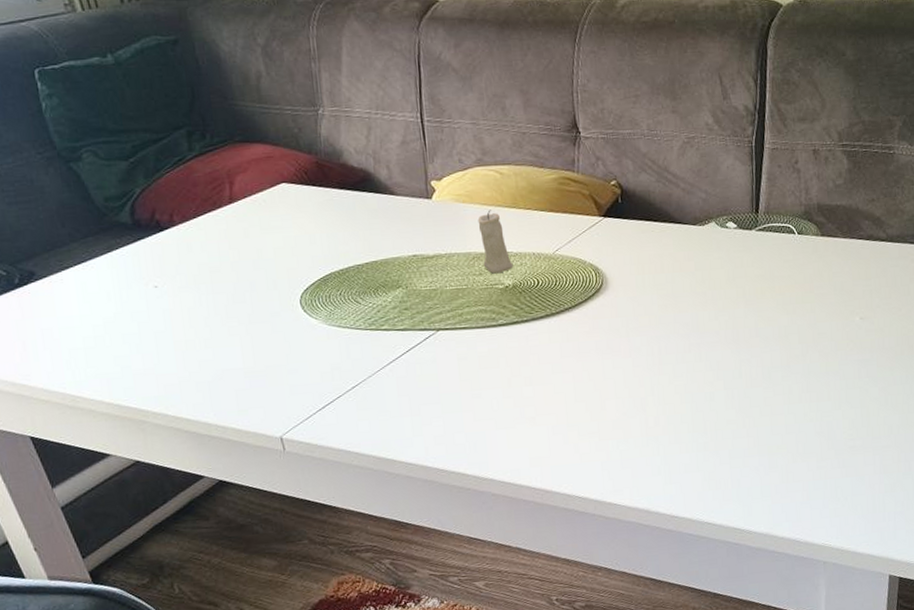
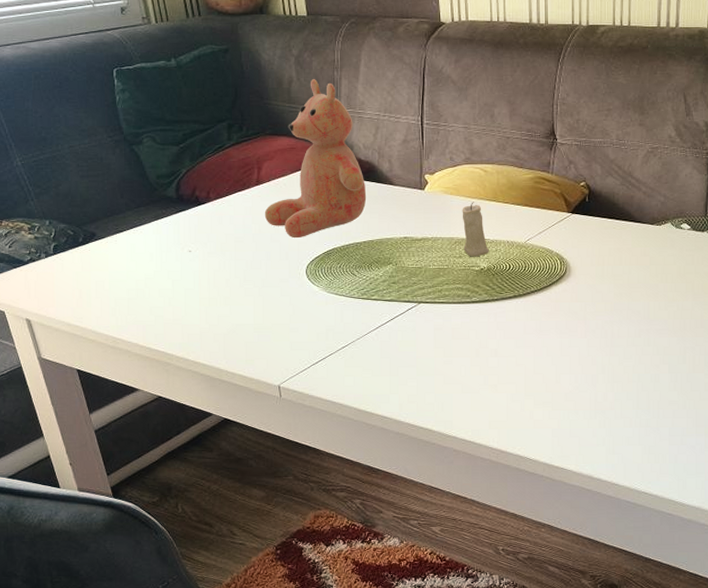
stuffed animal: none [242,73,365,264] -> present [264,79,367,239]

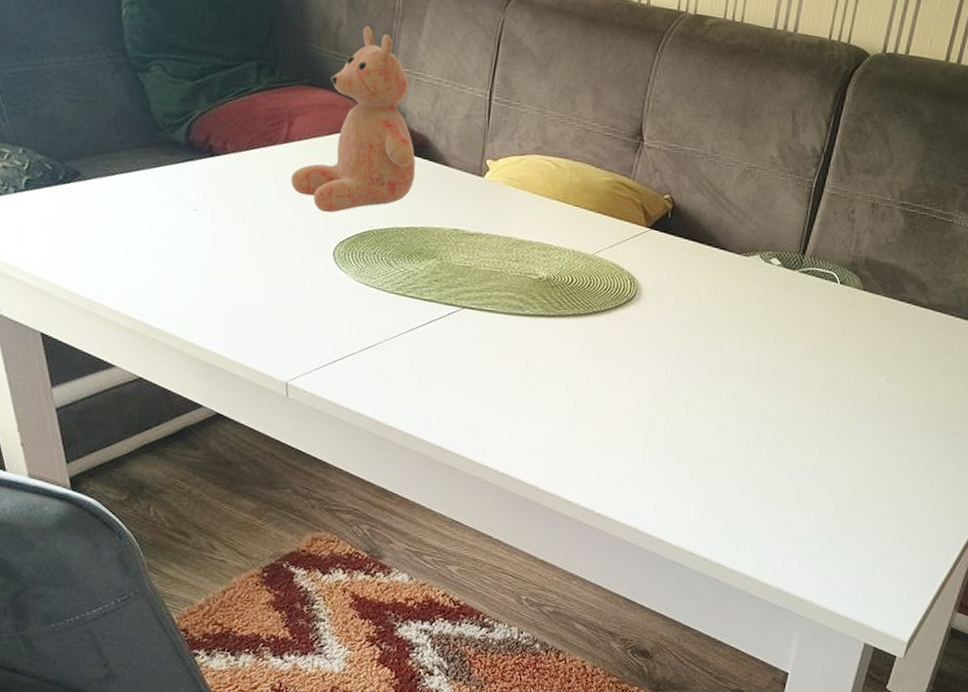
candle: present [462,202,489,257] -> none [521,199,551,264]

